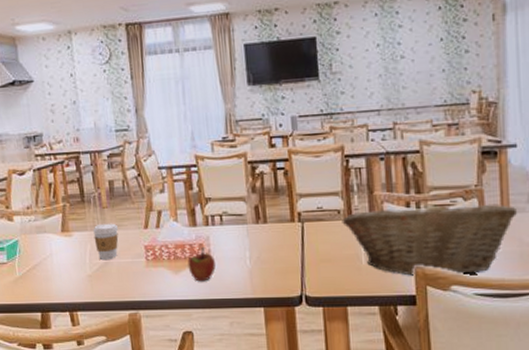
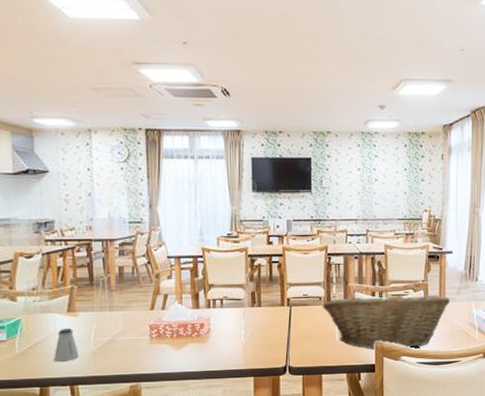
saltshaker: none [52,249,76,286] -> present [54,328,79,362]
coffee cup: present [93,223,119,261] -> none [100,304,126,338]
apple: present [187,246,216,282] -> none [189,326,214,356]

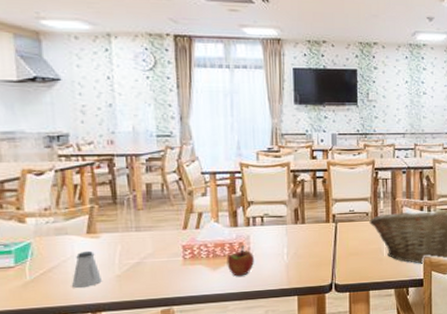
apple: none [189,326,214,356] -> present [226,245,254,277]

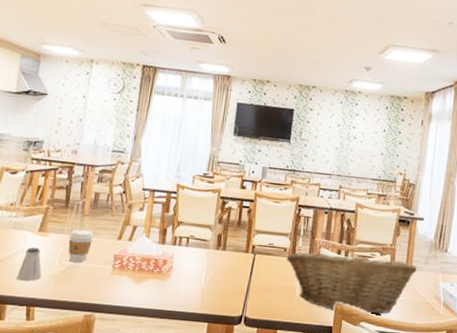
coffee cup: none [125,224,155,261] -> present [68,229,94,263]
apple: present [226,245,254,277] -> none [149,262,174,294]

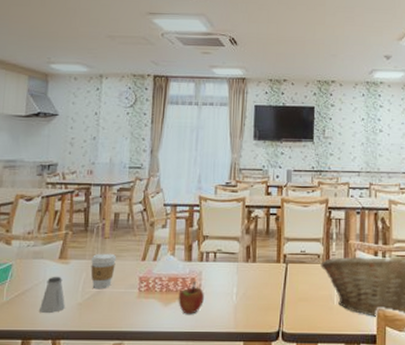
apple: none [149,262,174,294] -> present [178,280,204,314]

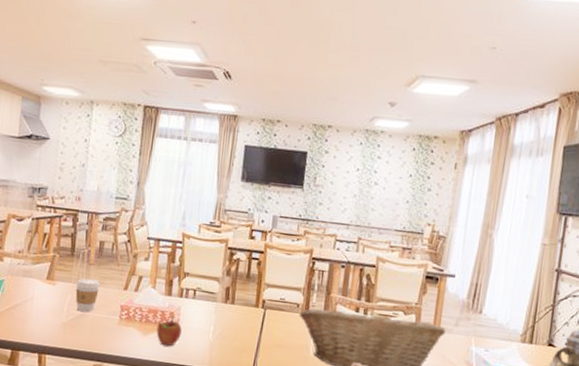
saltshaker: present [40,276,65,313] -> none [28,295,51,329]

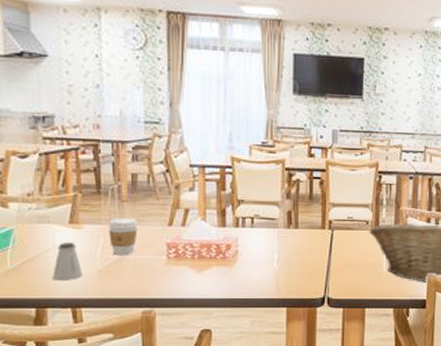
saltshaker: none [28,295,51,329] -> present [53,242,83,280]
apple: present [156,315,182,347] -> none [213,247,241,281]

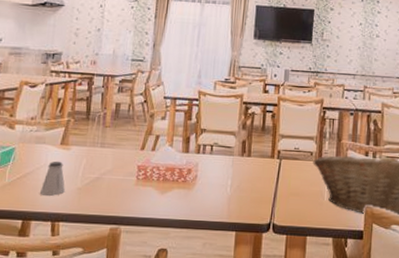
coffee cup: present [108,217,139,256] -> none [91,141,117,176]

